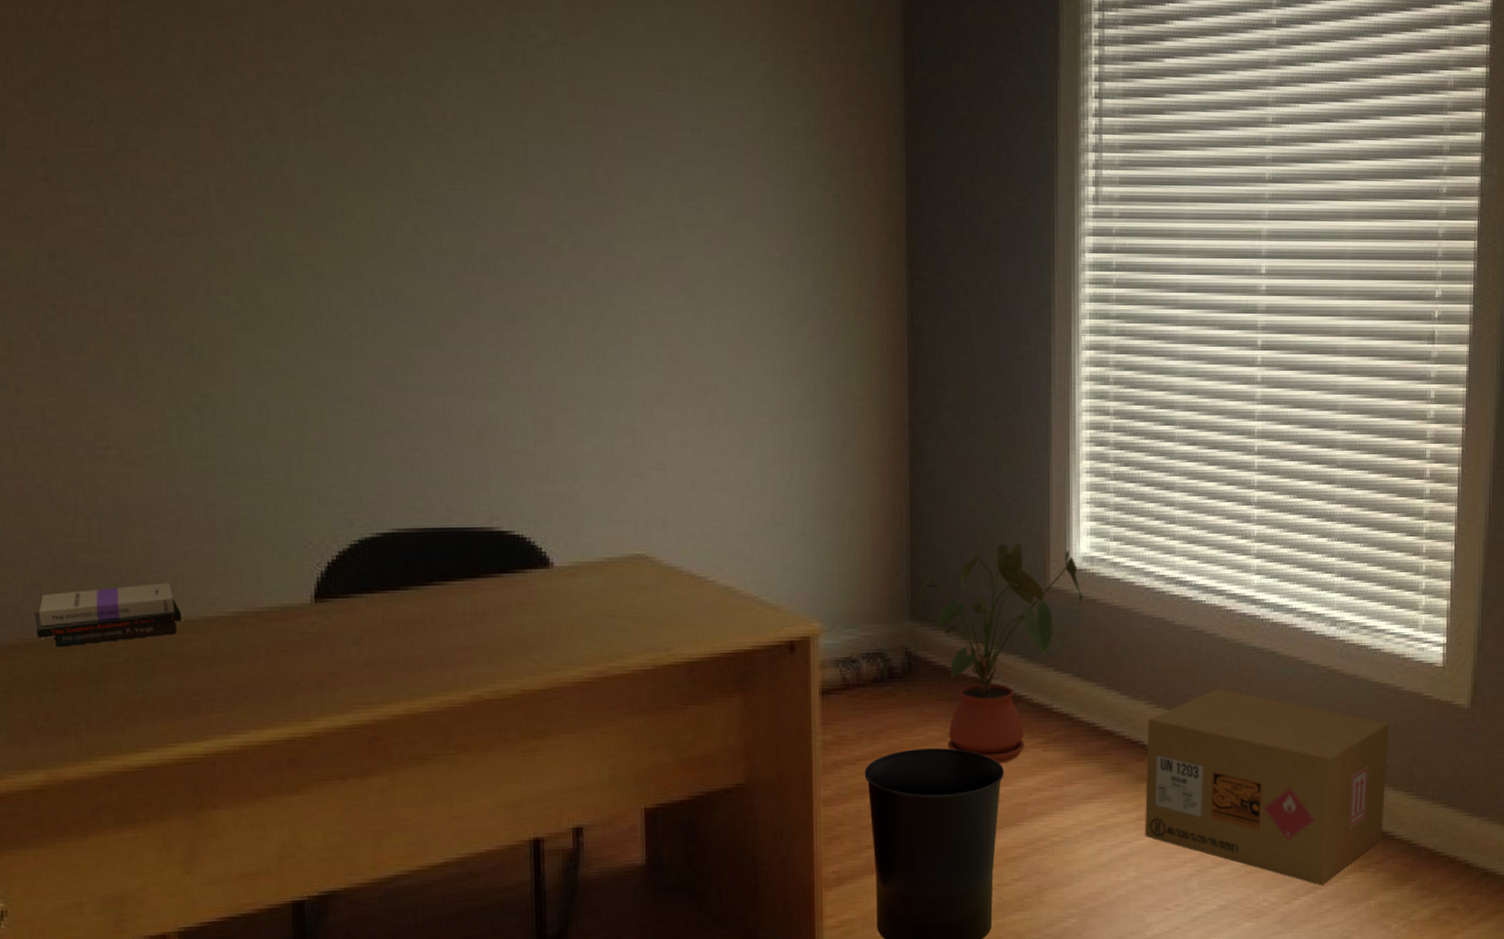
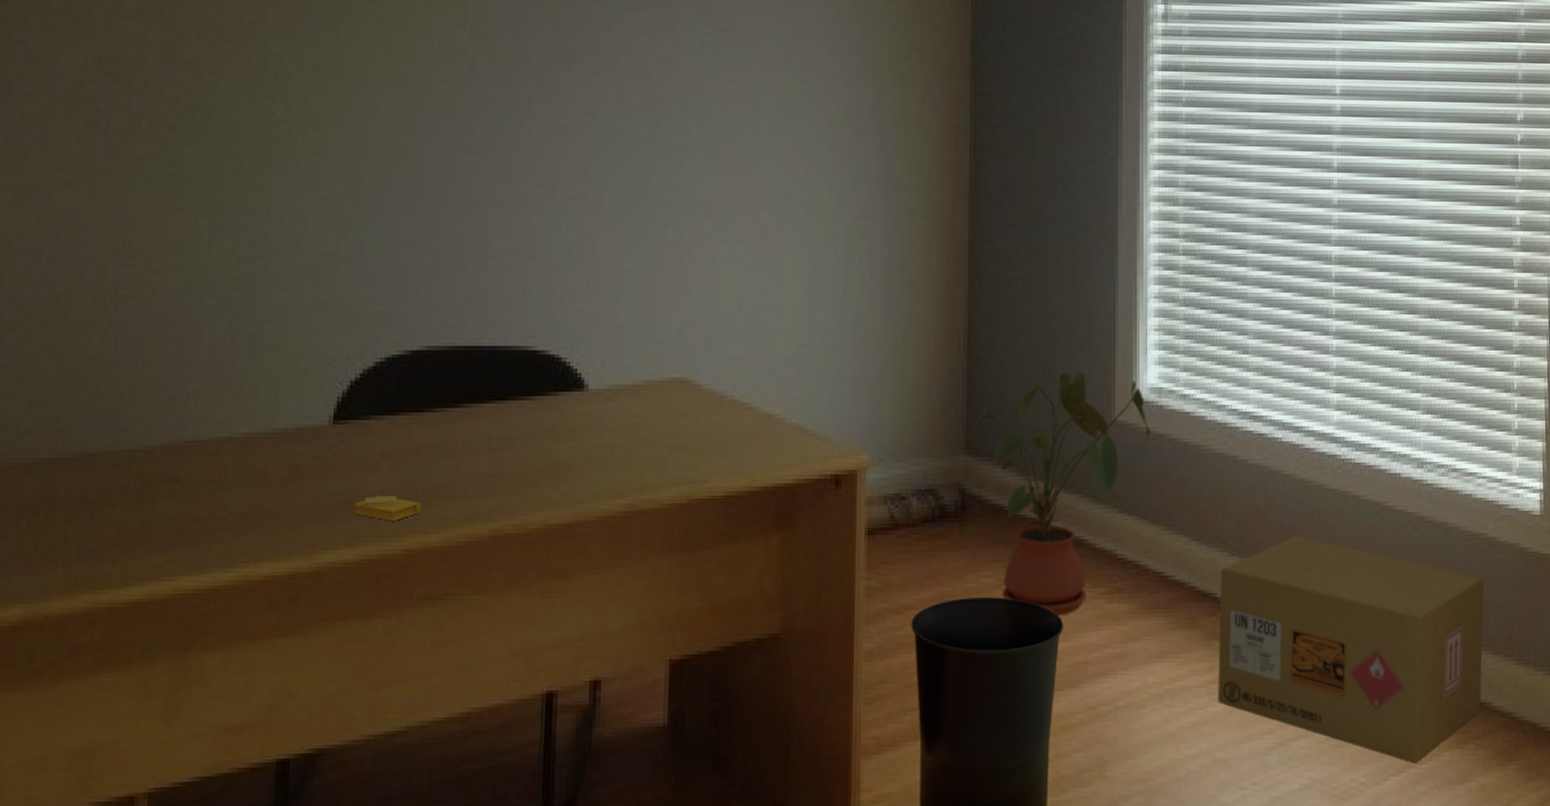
books: present [33,583,182,647] -> none [34,400,191,468]
sticky notes: none [340,666,406,690] -> present [353,495,422,521]

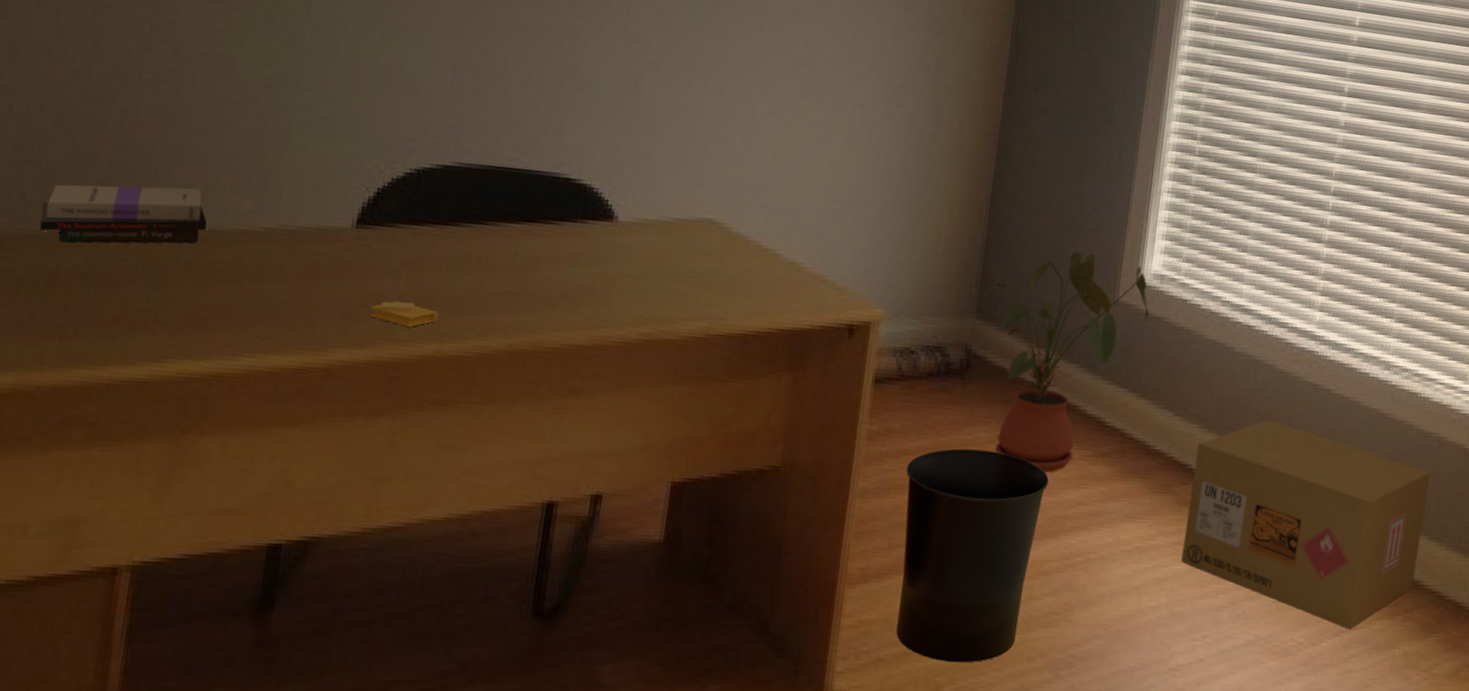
books: none [34,400,191,468] -> present [39,184,208,244]

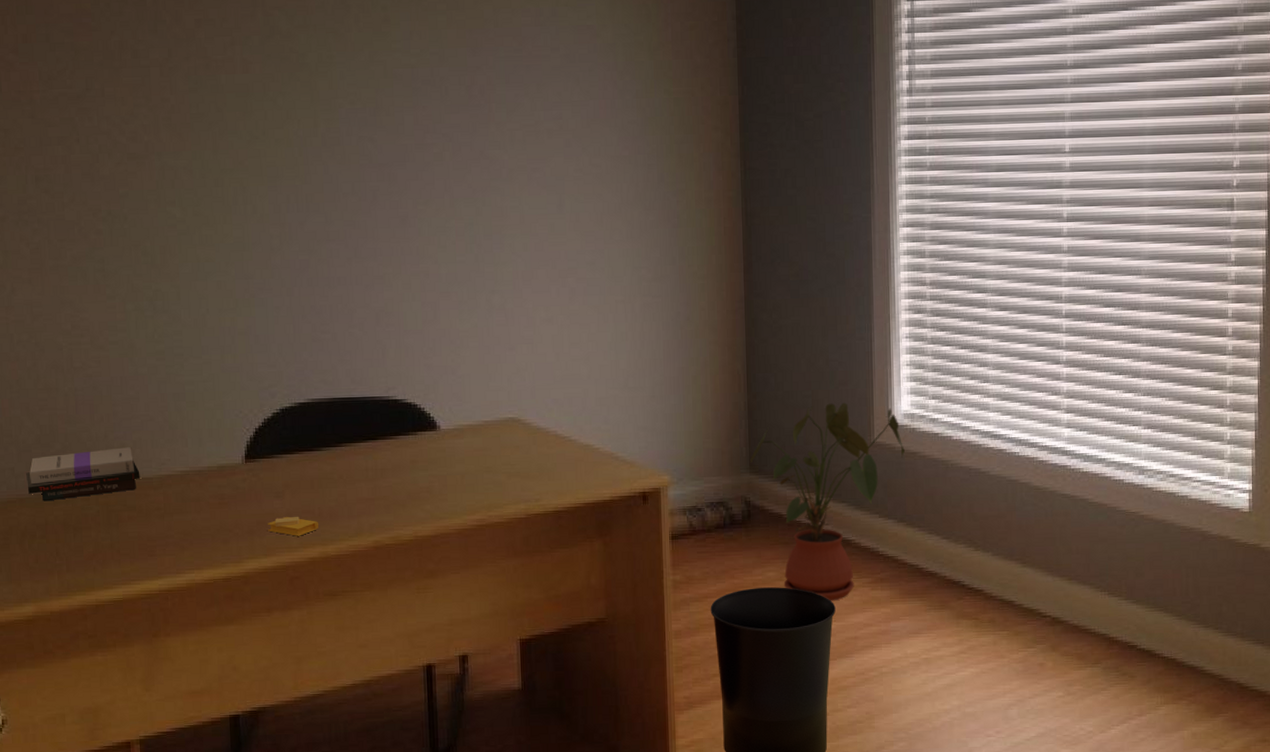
cardboard box: present [1181,420,1431,629] -> none [966,533,1198,716]

